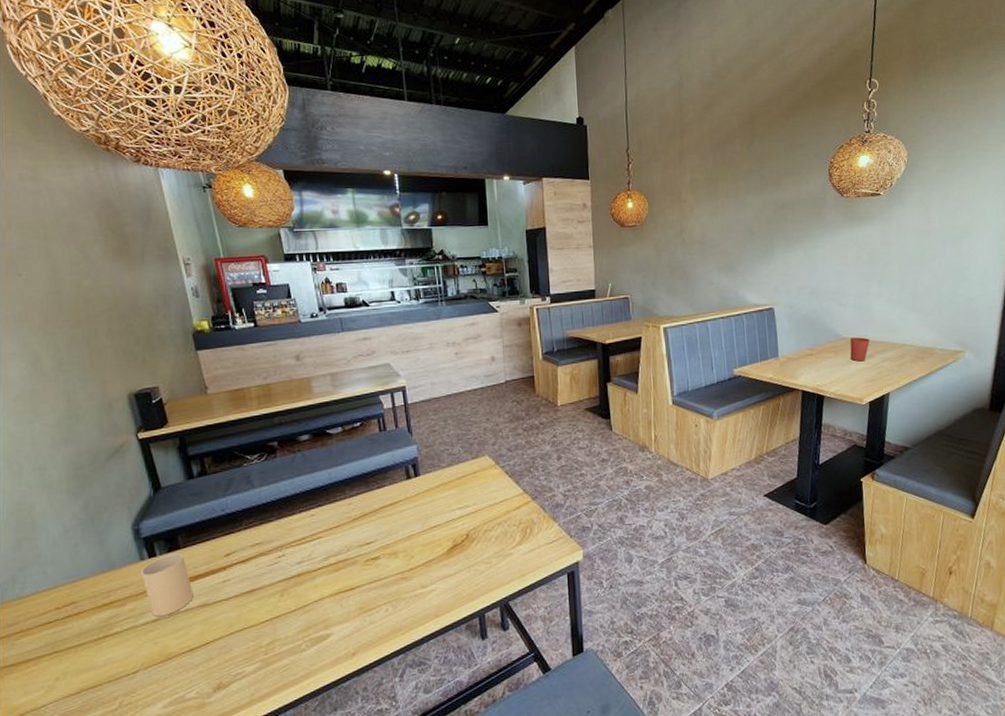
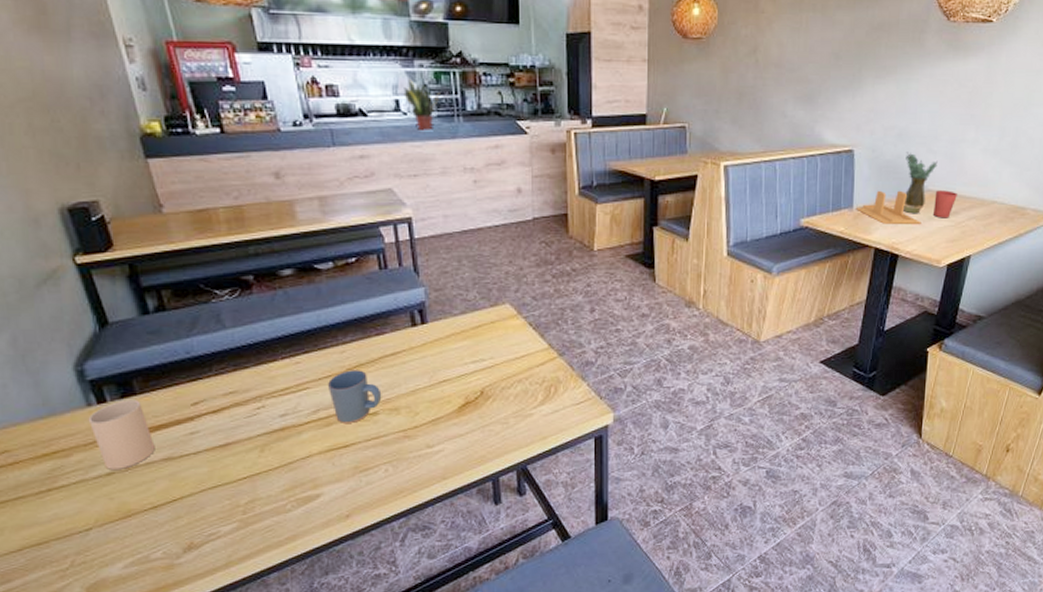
mug: none [337,519,383,568] -> present [328,370,382,423]
potted plant: none [397,274,427,314] -> present [403,78,440,130]
napkin holder: none [781,339,841,370] -> present [856,190,921,224]
vase: none [819,306,849,360] -> present [903,152,938,214]

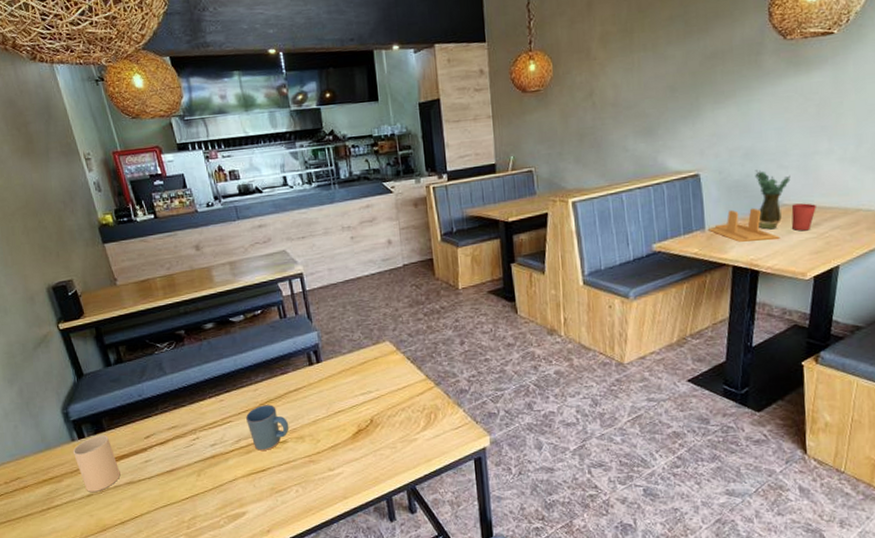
potted plant: present [403,78,440,130] -> none [289,157,318,199]

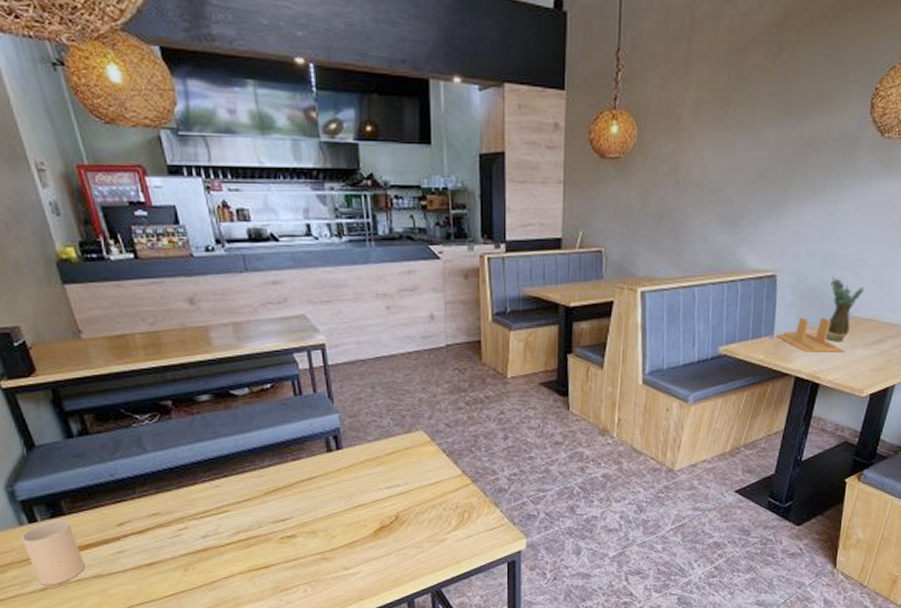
mug: present [246,404,289,451] -> none [247,494,300,545]
cup: present [791,203,816,231] -> none [858,317,884,347]

